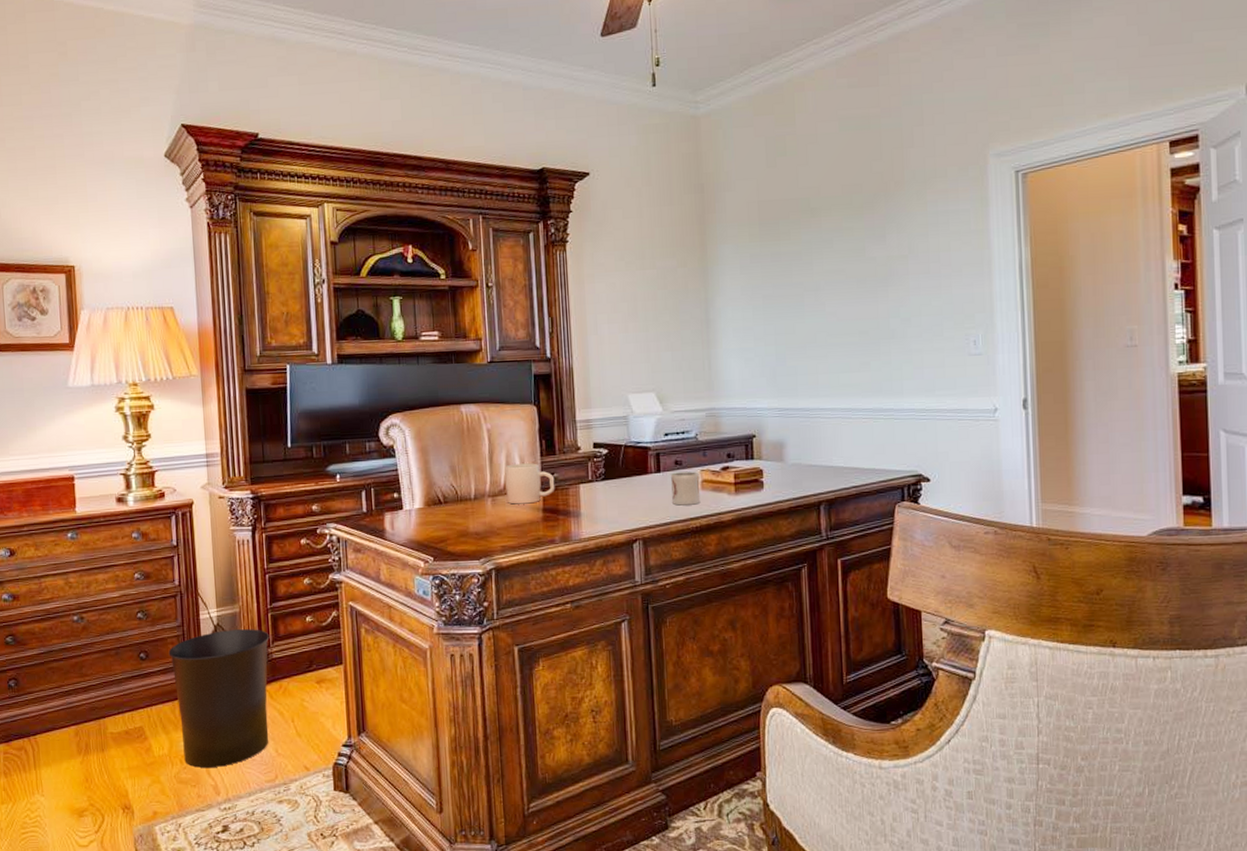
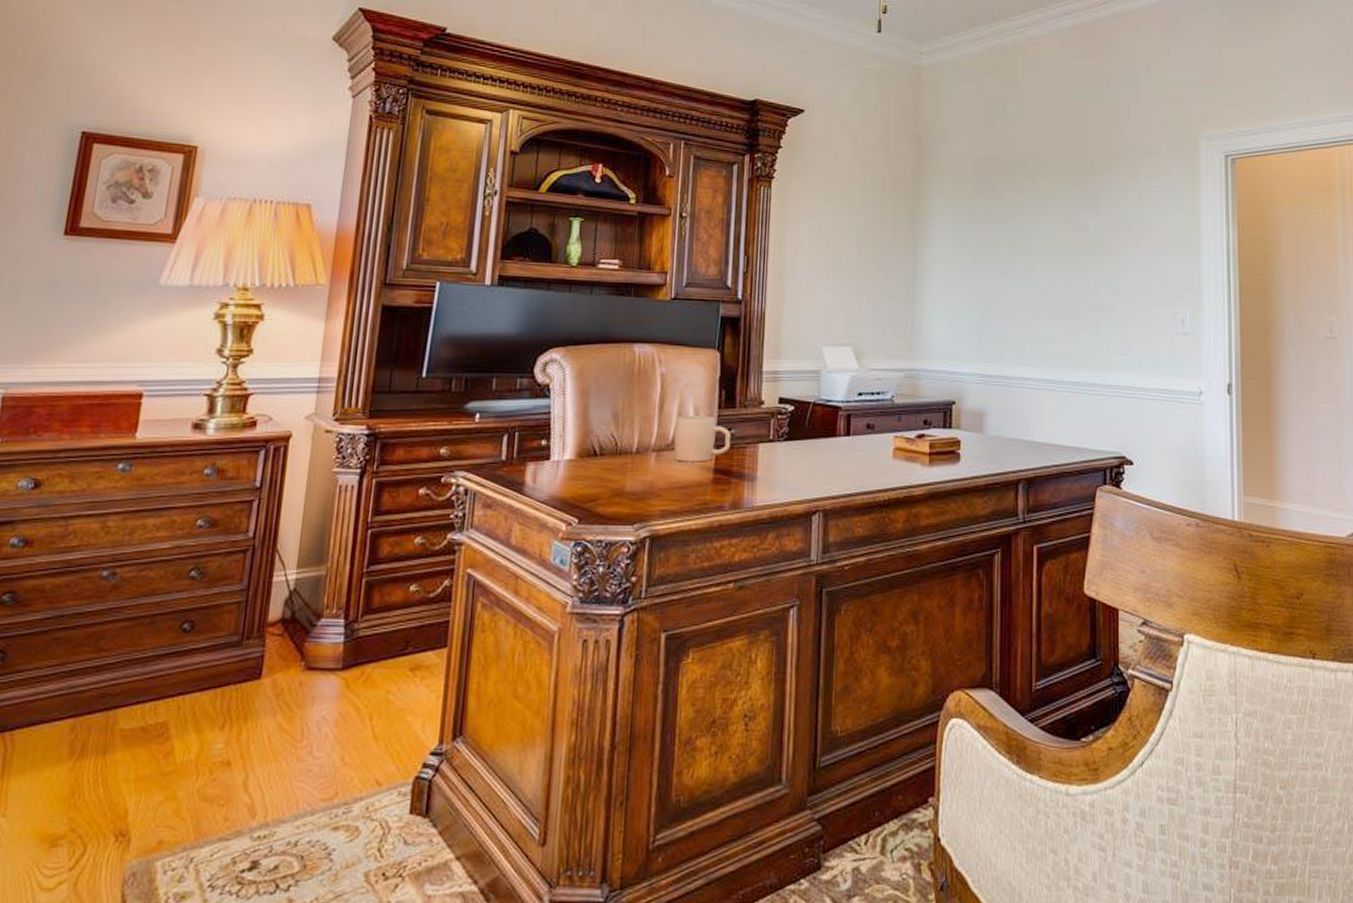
waste bin: present [168,629,270,768] -> none [215,598,360,780]
cup: present [671,471,701,506] -> none [860,437,892,475]

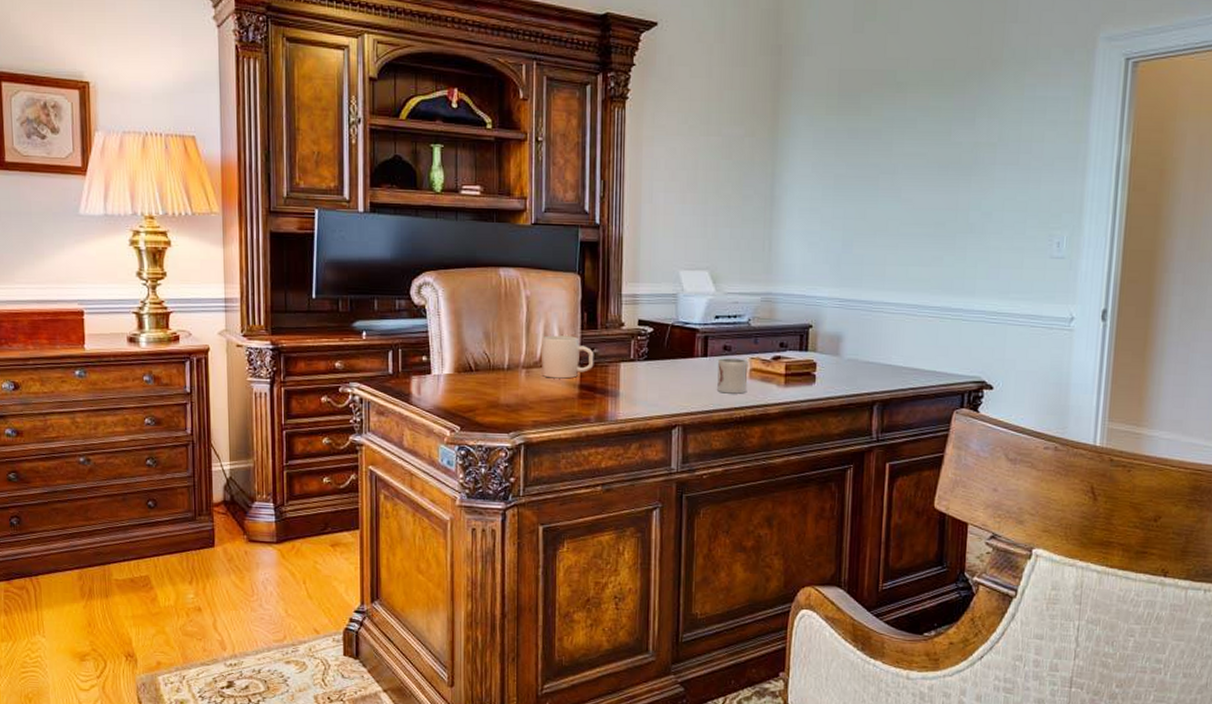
cup: none [860,437,892,475] -> present [717,358,749,394]

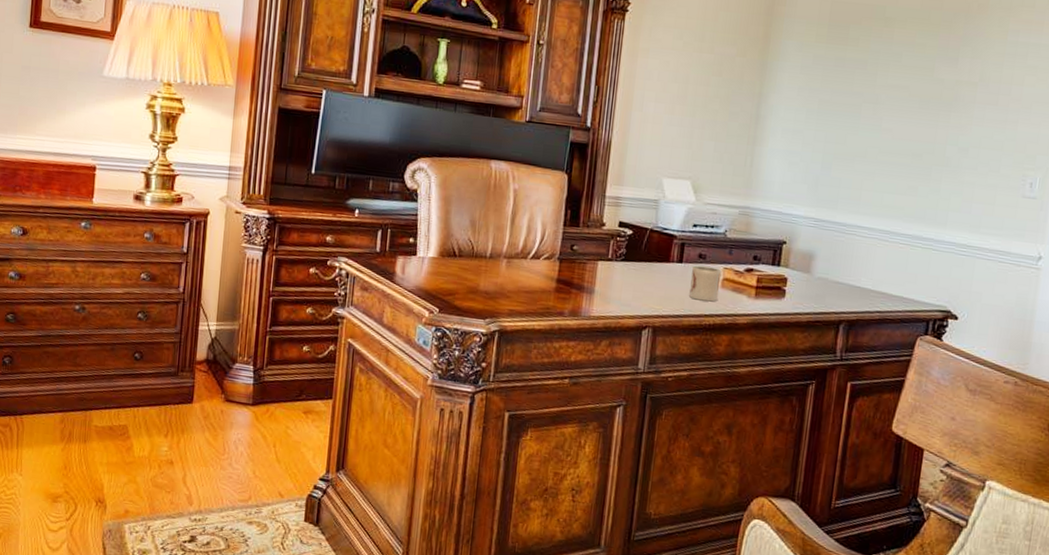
mug: present [541,335,594,379] -> none [522,229,574,272]

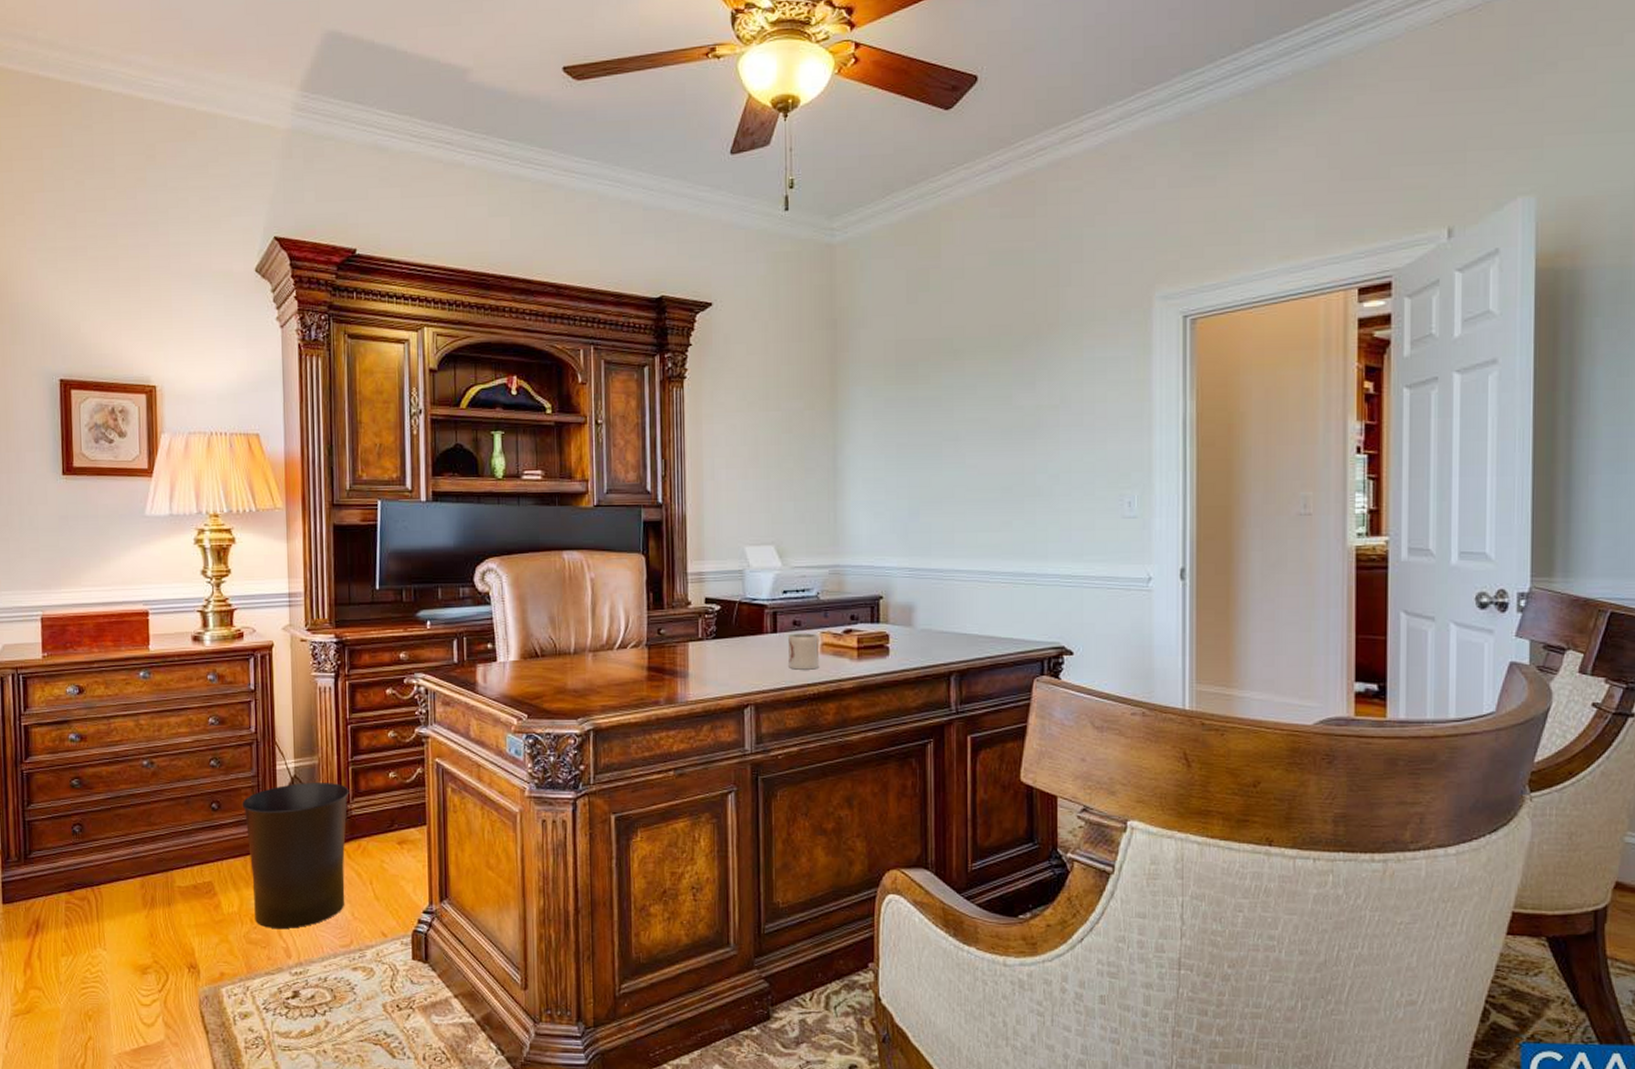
waste bin: none [163,345,265,479] -> present [242,783,350,928]

